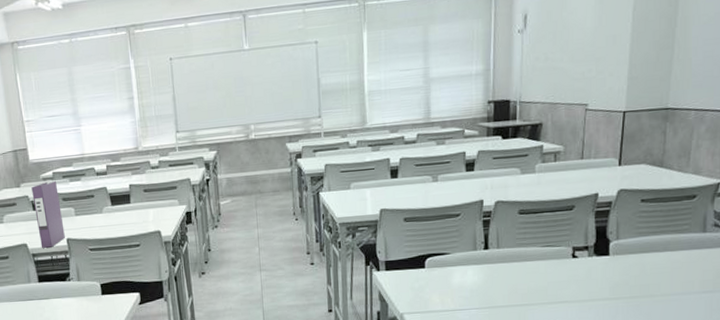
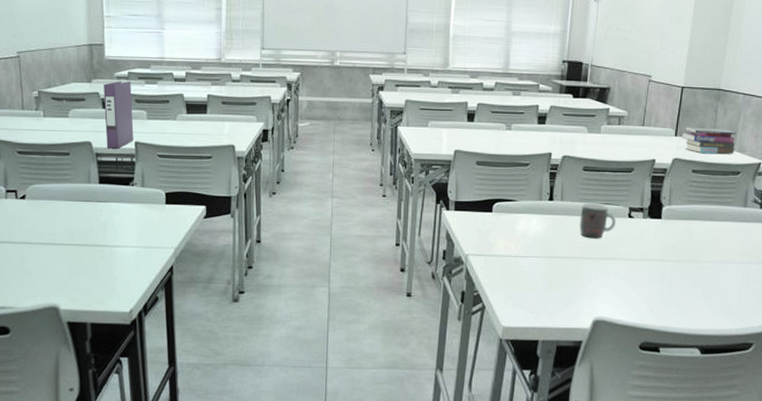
mug: none [519,247,558,284] -> present [580,203,616,239]
books: none [627,151,689,181] -> present [682,127,736,154]

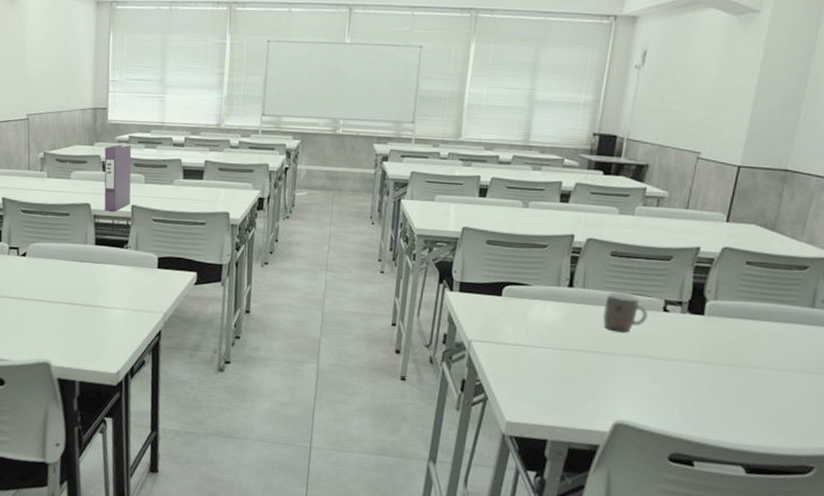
books: present [682,127,736,154] -> none [735,212,805,245]

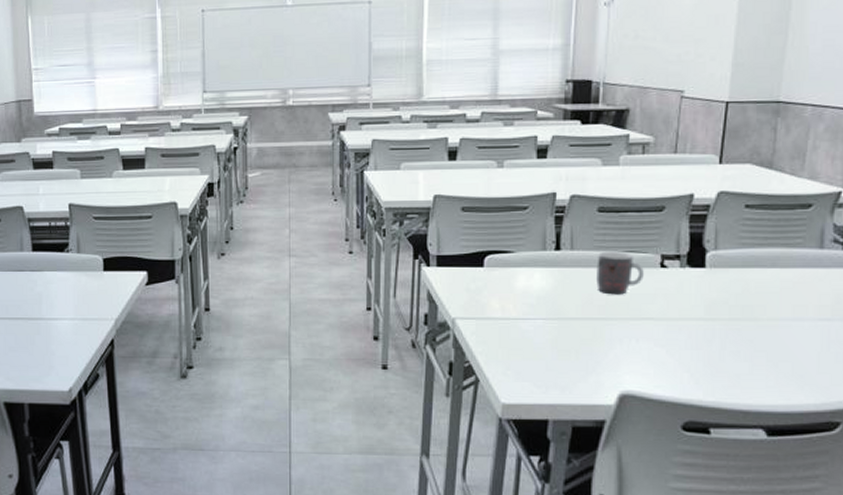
binder: present [104,145,132,211] -> none [34,138,67,213]

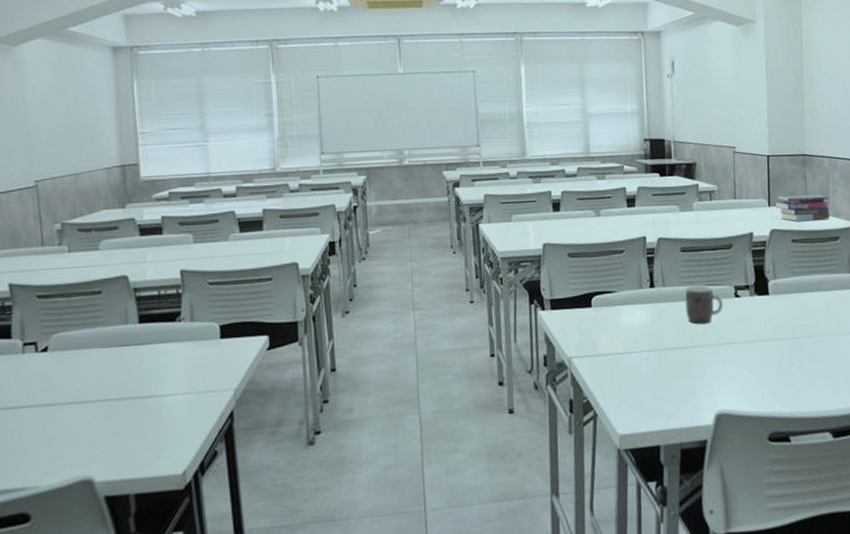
books: none [729,151,804,184] -> present [775,194,830,222]

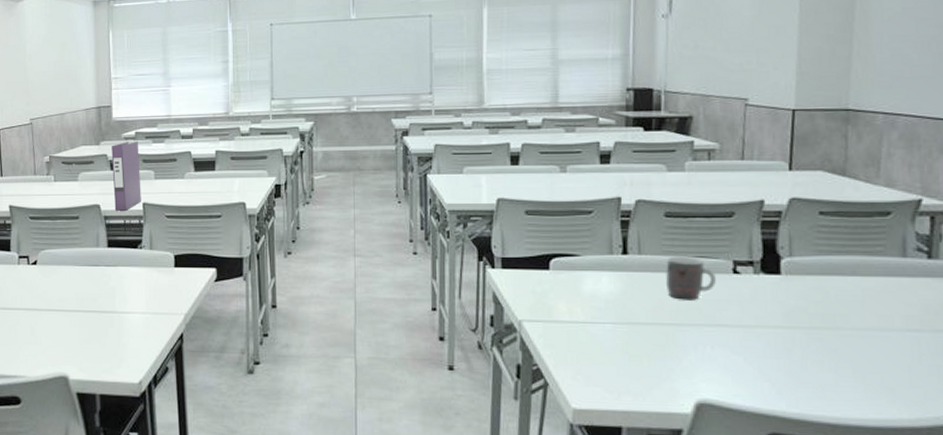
binder: none [140,203,178,281] -> present [111,142,141,211]
books: present [775,194,830,222] -> none [799,158,880,191]

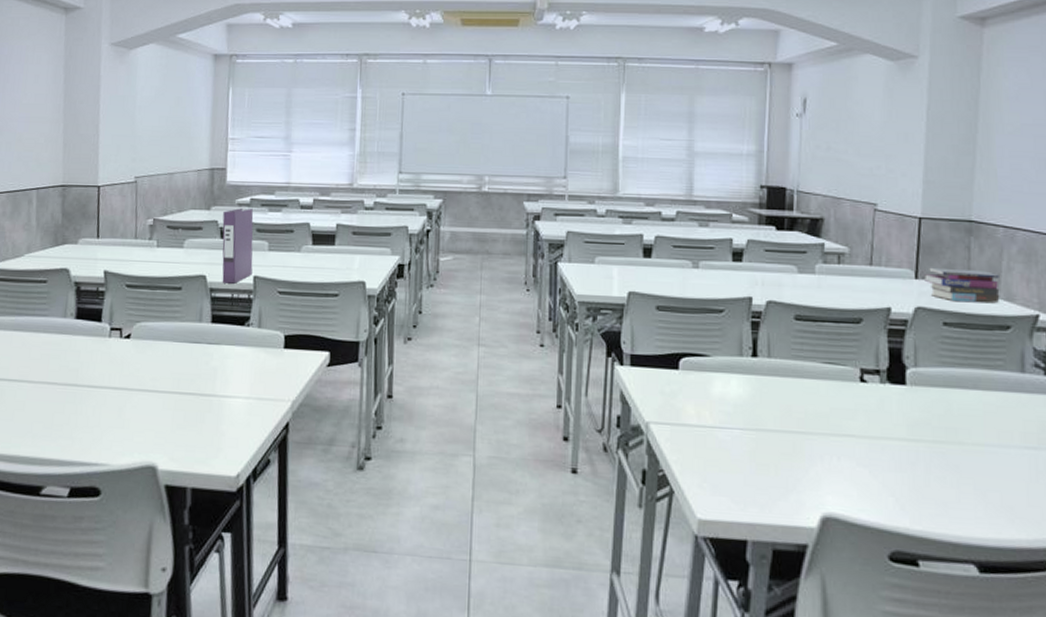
mug: present [666,256,716,300] -> none [795,361,843,408]
books: none [799,158,880,191] -> present [924,267,1000,303]

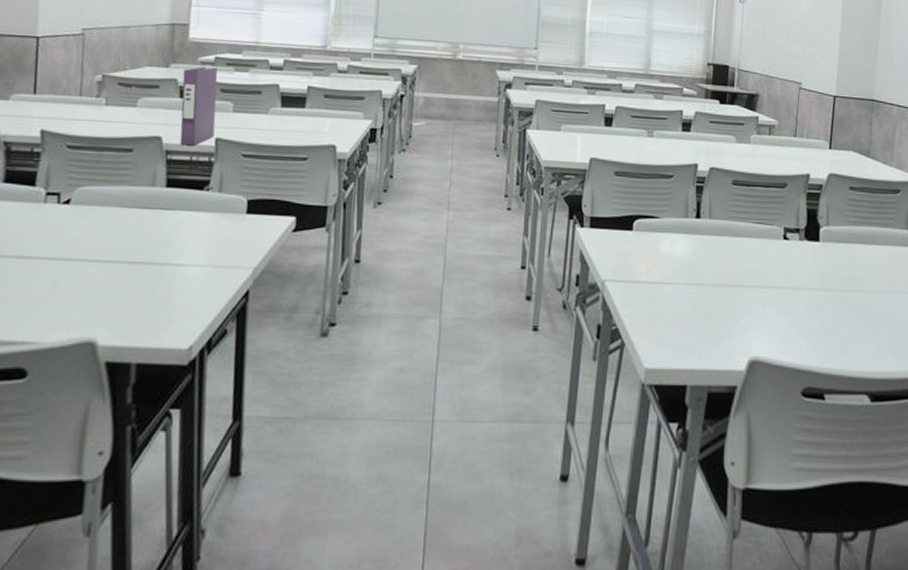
books: present [924,267,1000,303] -> none [837,139,893,170]

